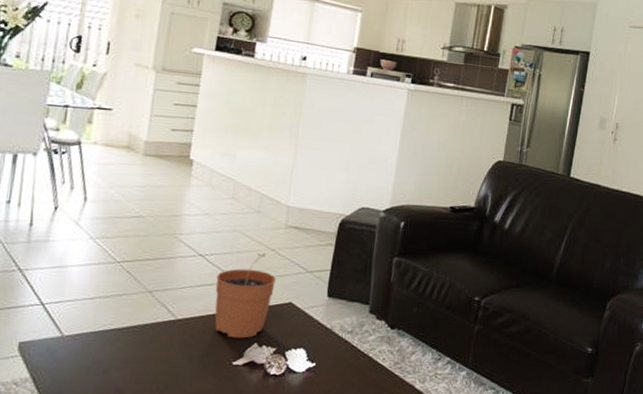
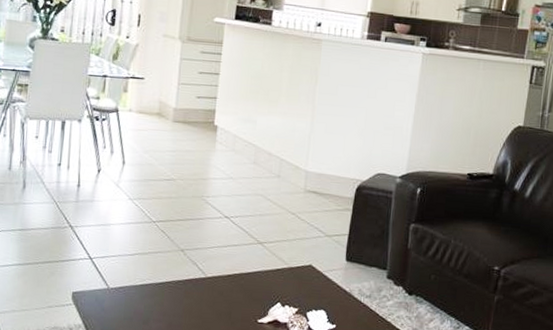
plant pot: present [215,252,277,339] -> none [240,216,297,298]

